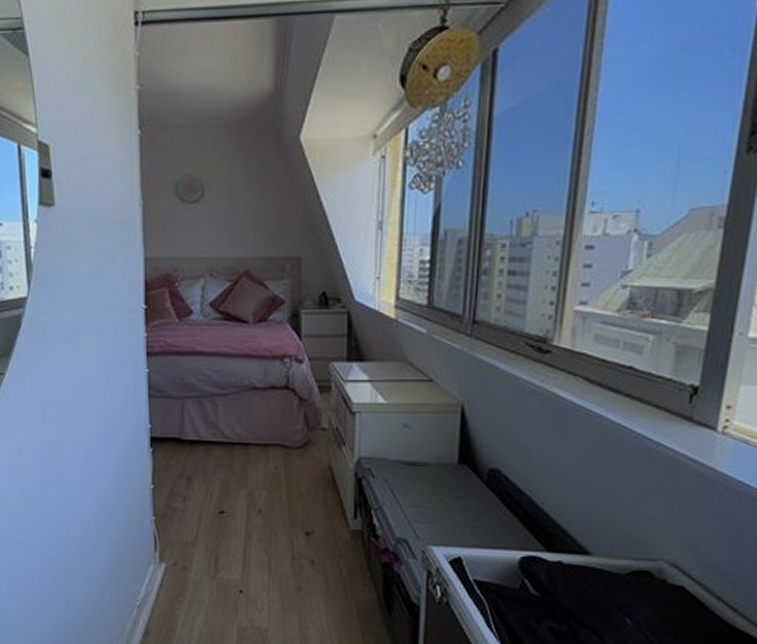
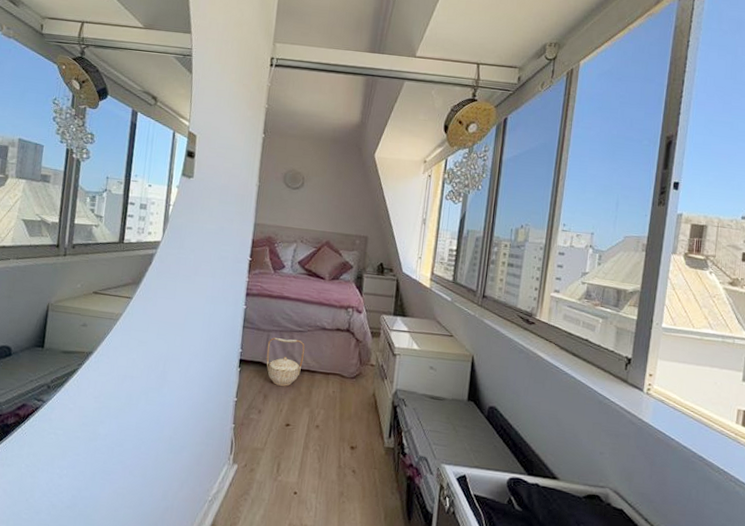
basket: none [183,405,233,466] -> present [266,337,305,387]

